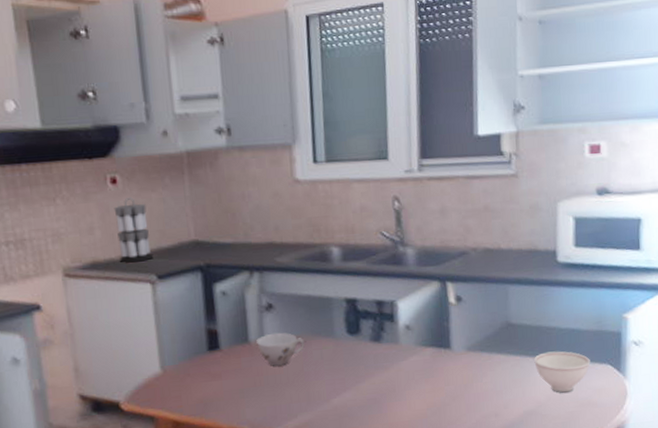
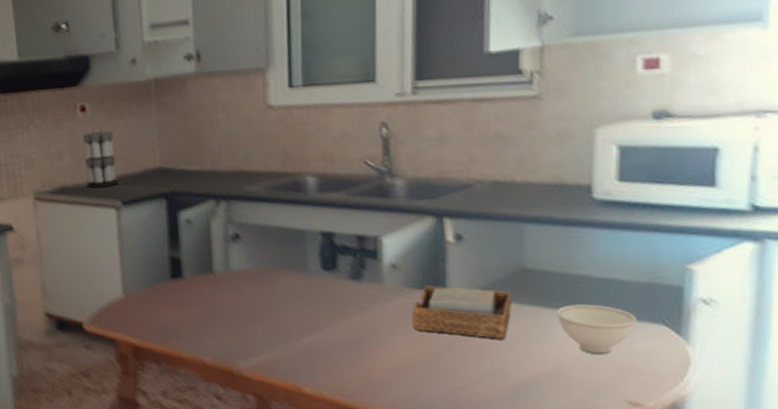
teacup: present [256,332,305,366] -> none [221,264,273,298]
napkin holder: none [424,342,502,387] -> present [412,285,513,339]

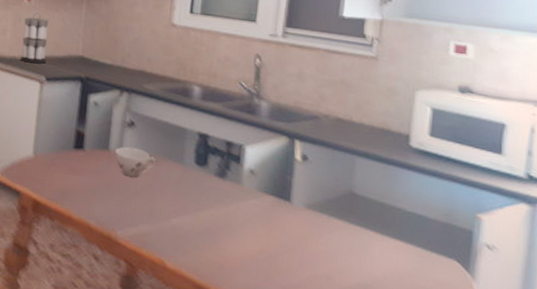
teacup: none [221,264,273,298] -> present [115,147,156,177]
napkin holder: present [412,285,513,339] -> none [261,192,341,249]
bowl: present [556,304,637,354] -> none [374,230,436,277]

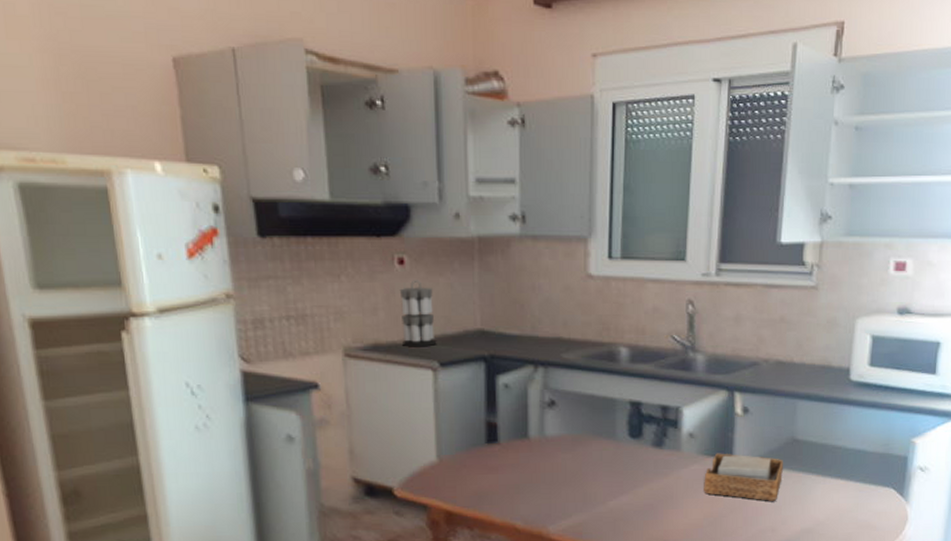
teacup: present [115,147,156,177] -> none [536,430,584,464]
napkin holder: none [261,192,341,249] -> present [704,453,784,501]

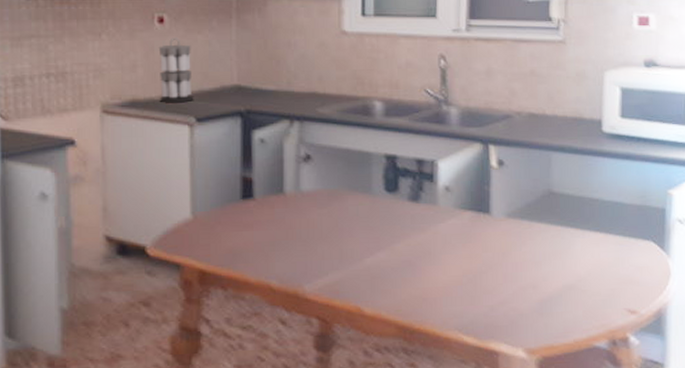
napkin holder: present [704,453,784,501] -> none [462,206,542,256]

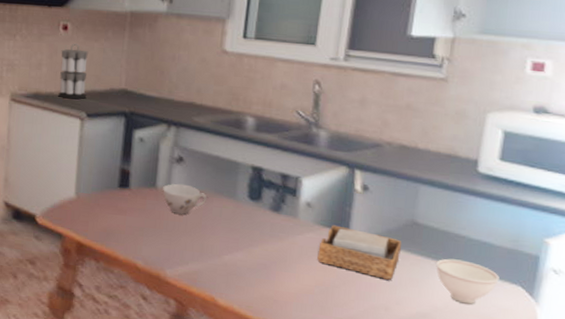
teacup: none [292,185,340,220] -> present [163,183,207,214]
napkin holder: none [462,206,542,256] -> present [317,225,402,280]
bowl: none [575,224,633,268] -> present [436,258,500,305]

